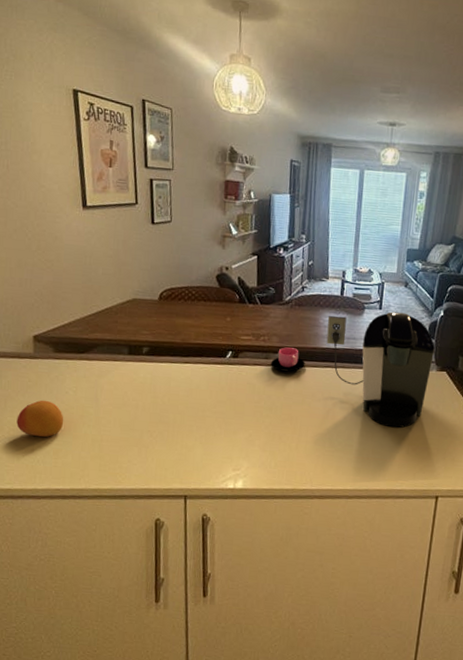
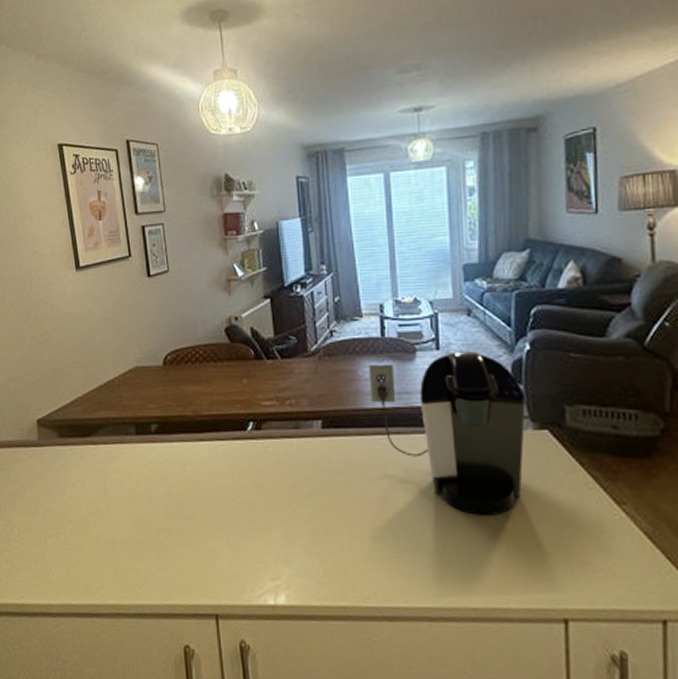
fruit: present [16,400,64,437] -> none [26,495,74,540]
cup: present [271,347,305,372] -> none [303,411,347,444]

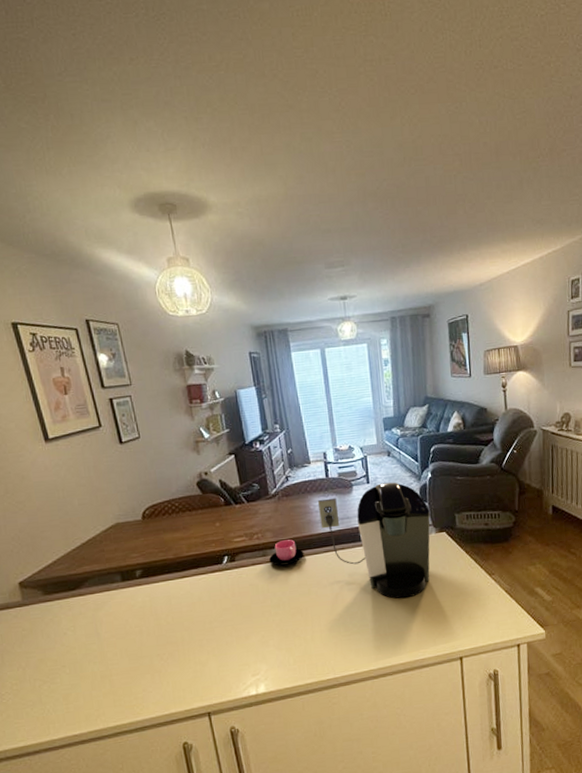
cup: none [303,411,347,444] -> present [269,539,304,566]

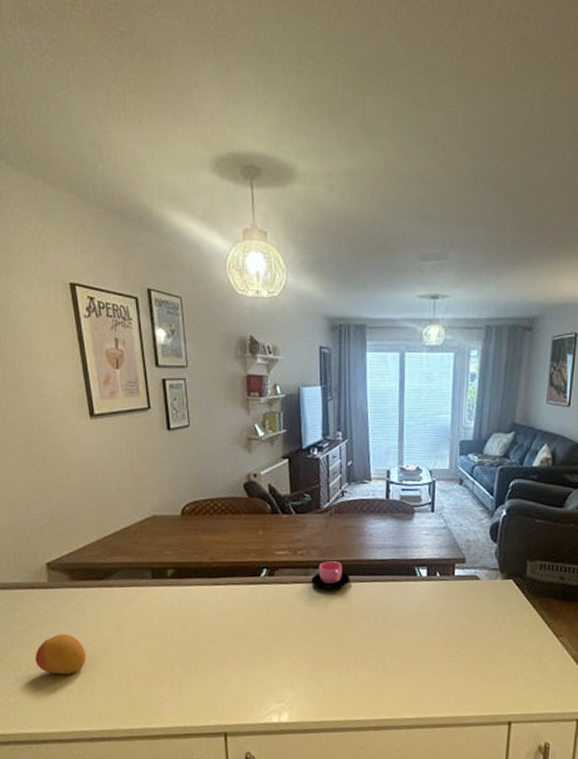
fruit: none [17,646,68,686] -> present [35,633,87,674]
coffee maker: present [317,482,431,599] -> none [372,514,498,647]

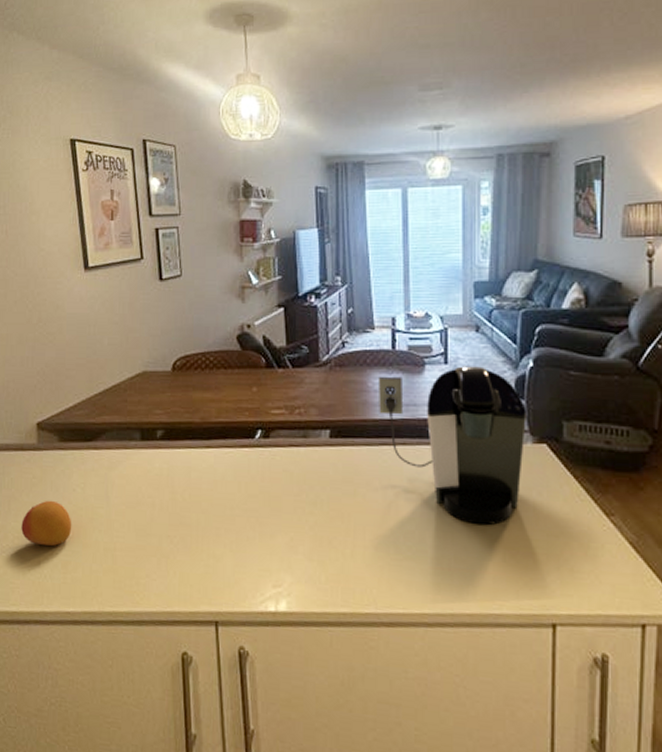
cup: present [311,561,350,589] -> none [311,421,354,454]
coffee maker: none [372,514,498,647] -> present [378,366,526,526]

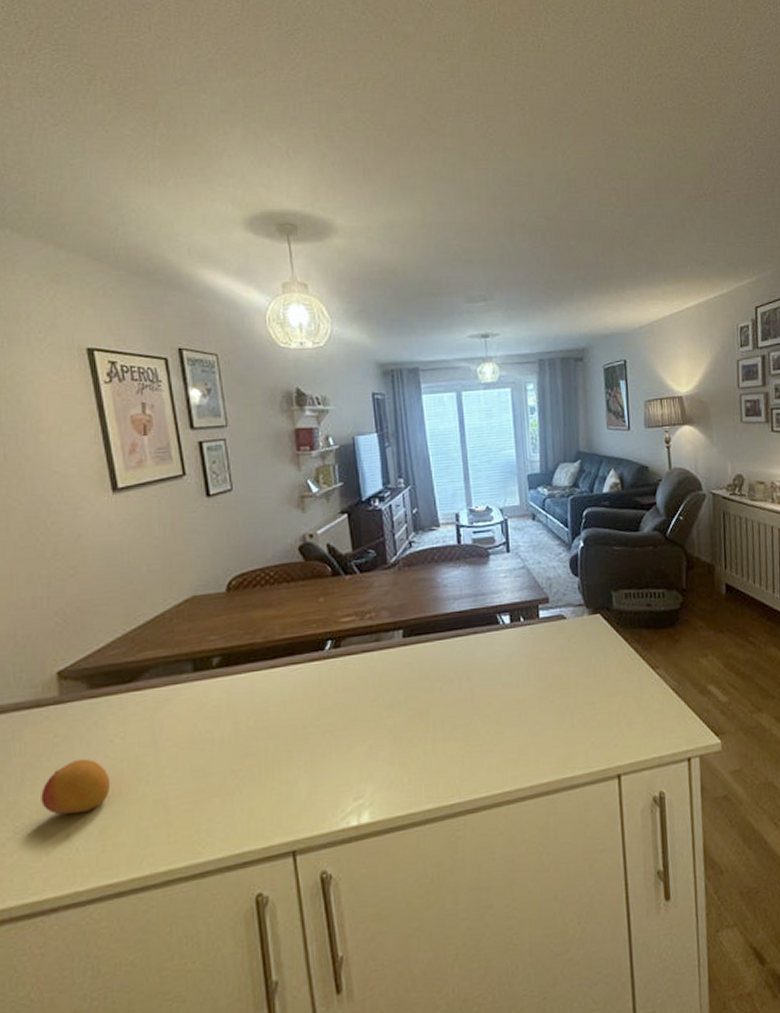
coffee maker: present [378,366,526,526] -> none [446,551,582,699]

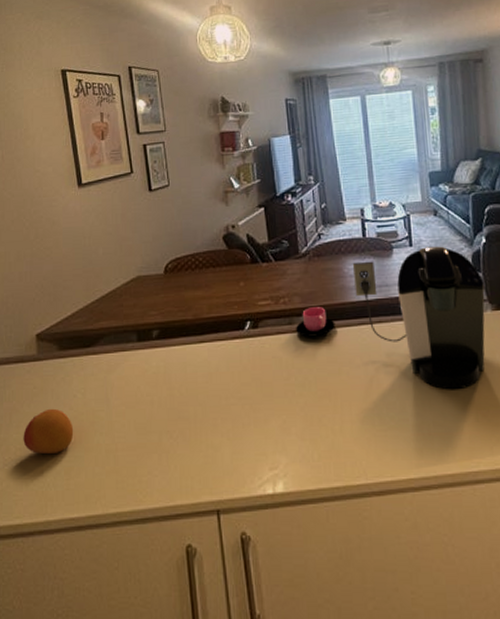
cup: none [384,620,428,654] -> present [296,307,336,337]
coffee maker: none [446,551,582,699] -> present [352,246,485,390]

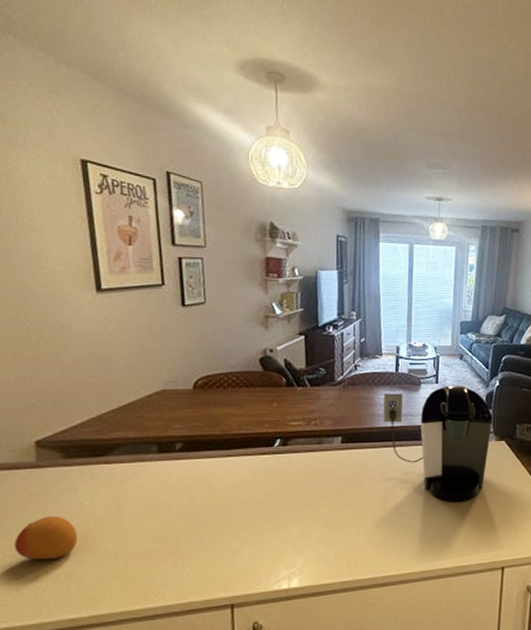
cup: present [296,307,336,337] -> none [324,430,362,456]

